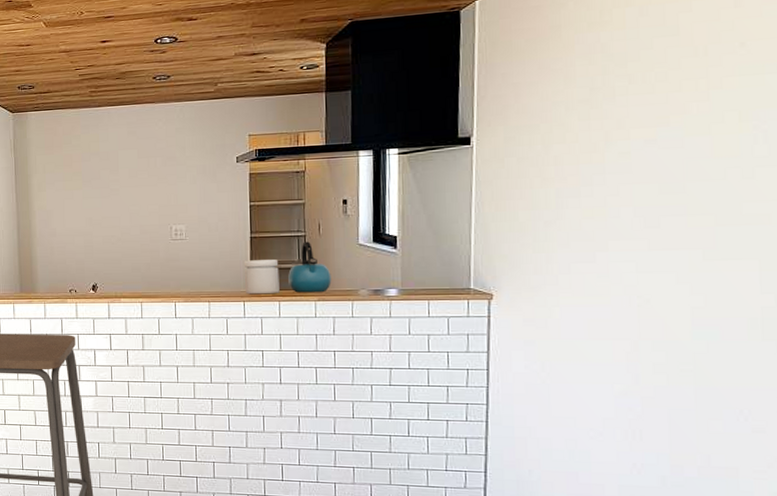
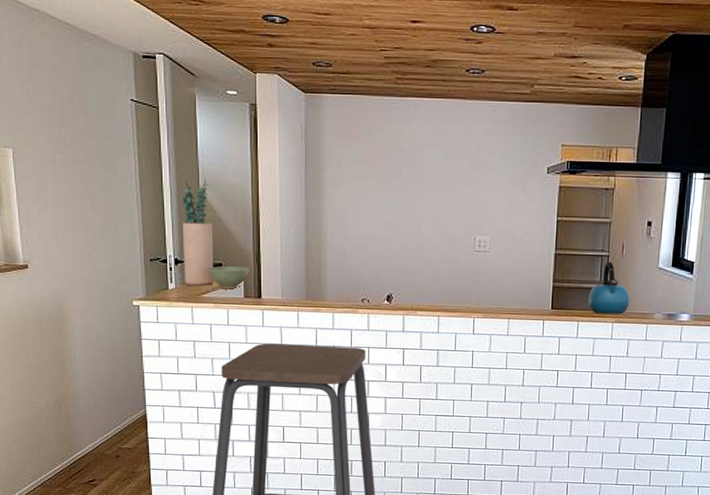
jar: present [243,260,280,295] -> none [545,278,581,314]

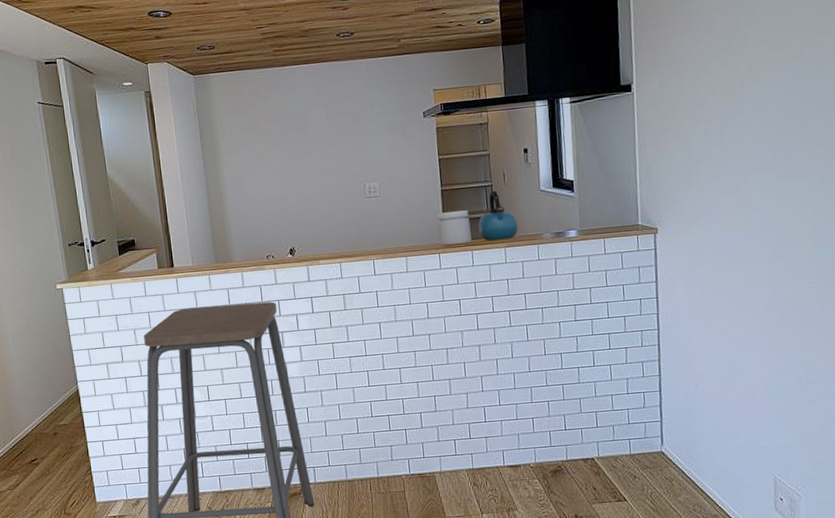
vase: present [182,179,214,287] -> none [93,164,129,265]
bowl: present [207,266,250,290] -> none [121,240,161,263]
jar: none [545,278,581,314] -> present [436,210,472,246]

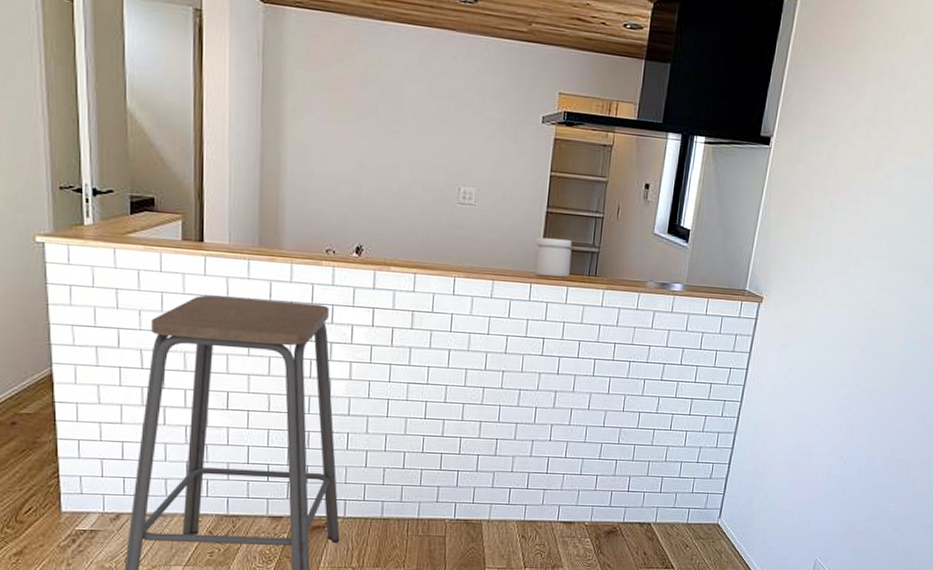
kettle: present [478,190,518,241] -> none [579,224,623,281]

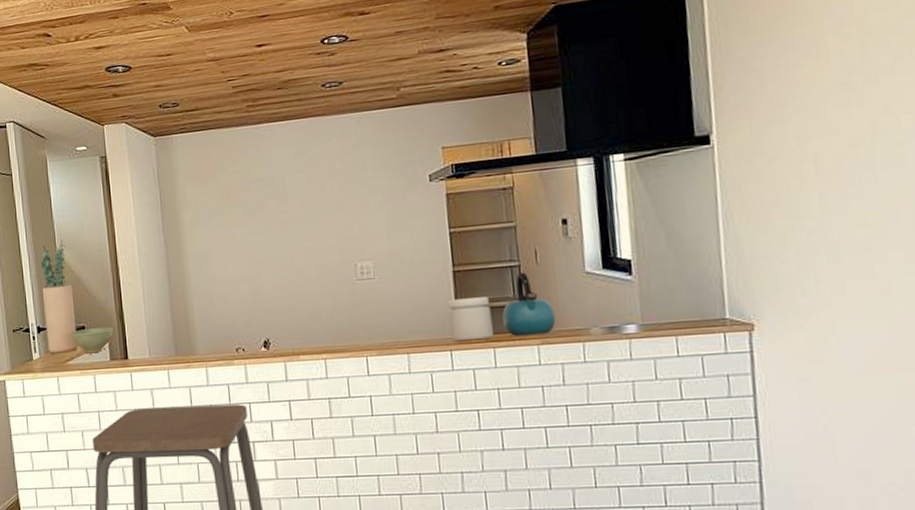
vase: none [103,94,144,224] -> present [41,239,78,355]
bowl: none [135,201,190,230] -> present [70,327,114,354]
kettle: none [579,224,623,281] -> present [502,272,556,336]

